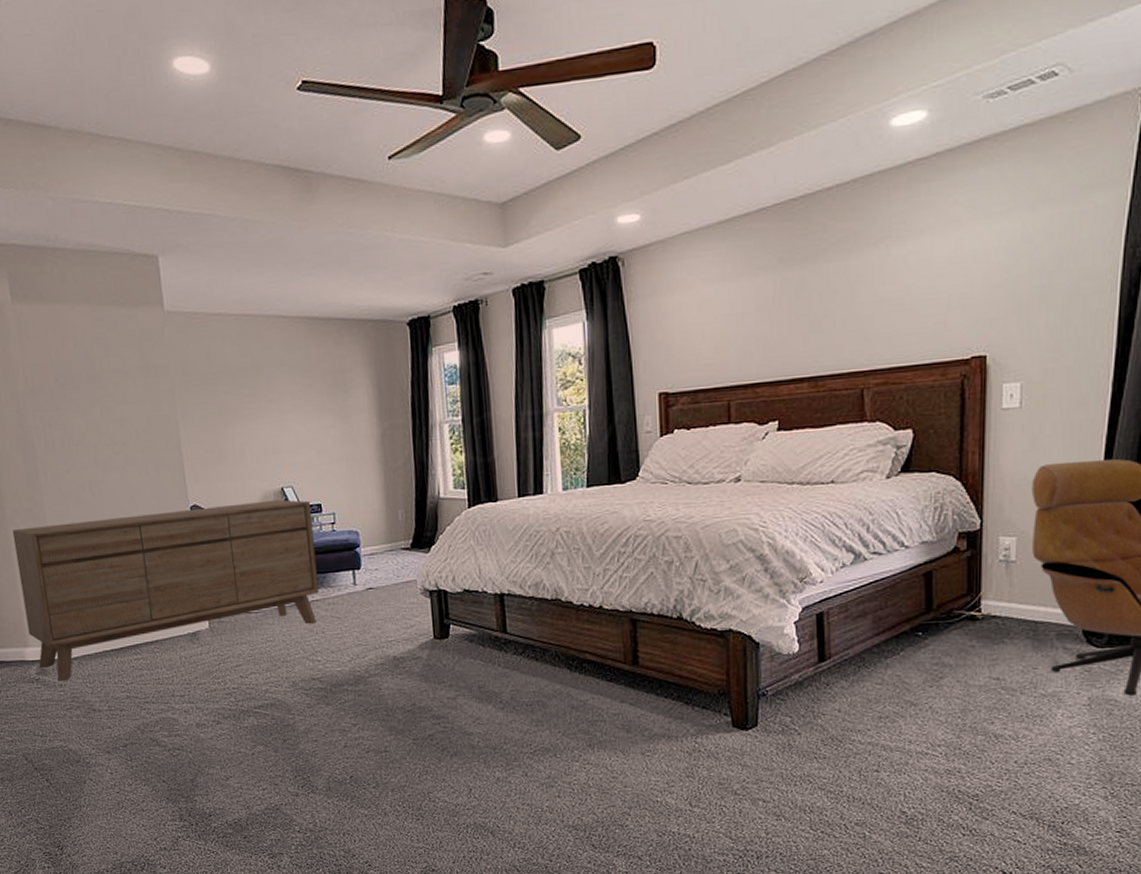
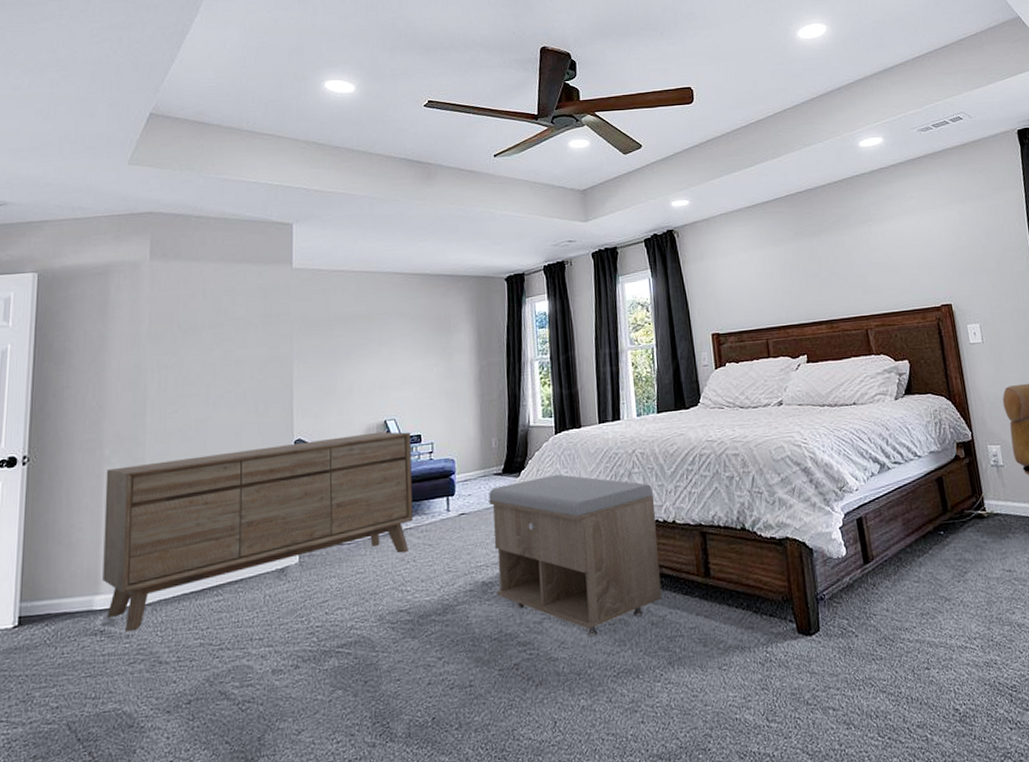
storage bench: none [397,551,584,716] -> present [489,474,662,637]

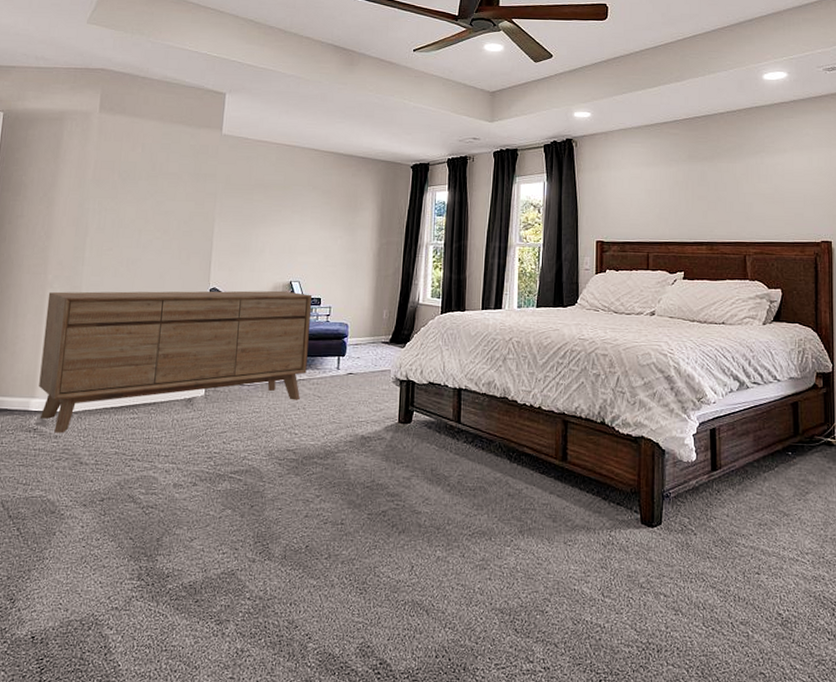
storage bench: present [489,474,662,637] -> none [373,350,524,498]

